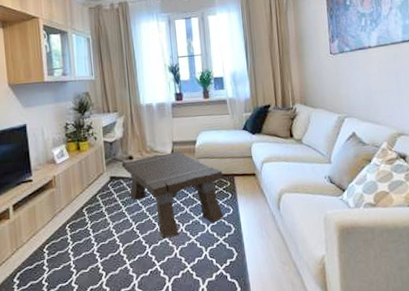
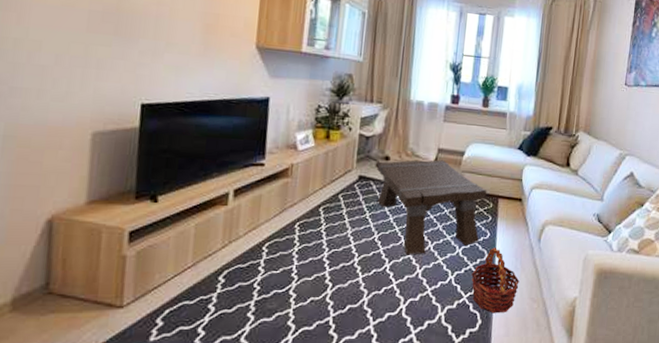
basket: none [223,221,269,280] -> present [471,247,520,313]

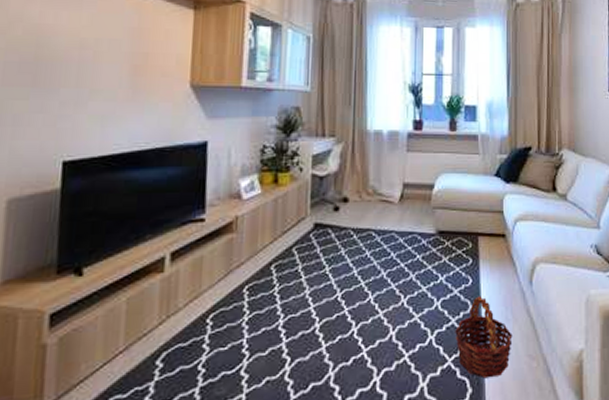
coffee table: present [376,160,487,255] -> none [335,196,464,315]

